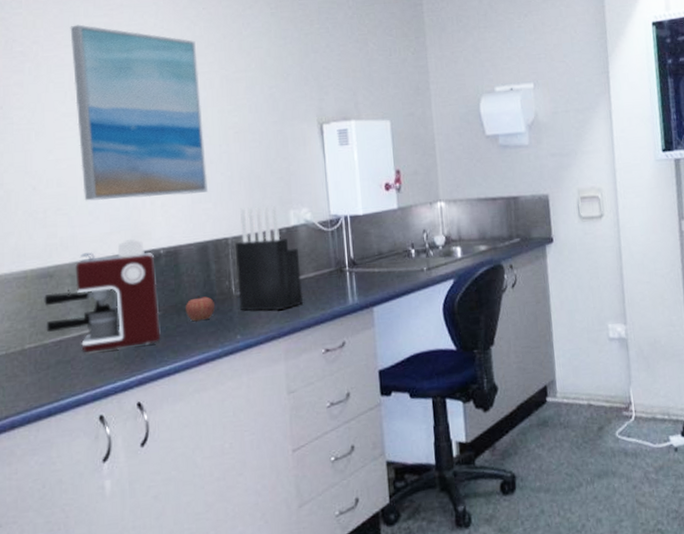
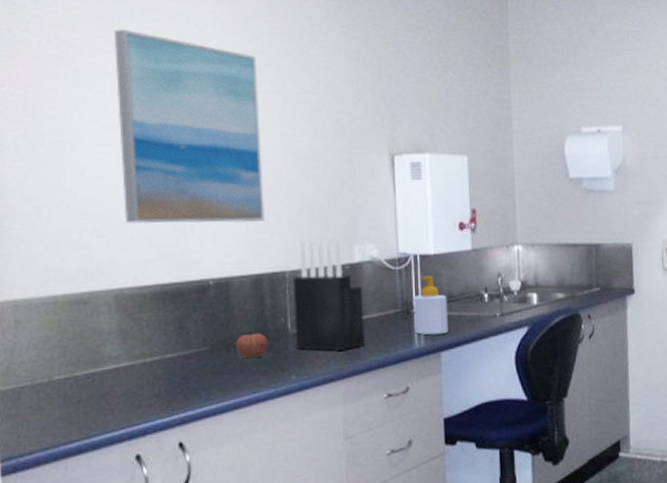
coffee maker: present [44,238,161,353] -> none [76,267,207,388]
soap bottle: none [346,234,379,292] -> present [414,275,448,336]

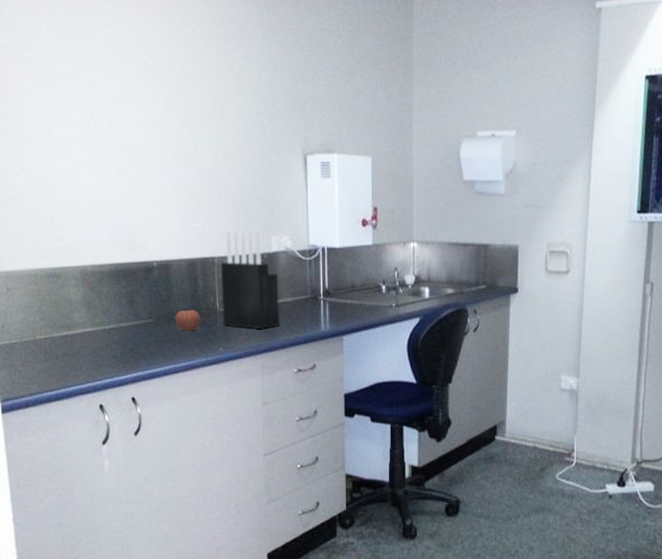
wall art: present [113,29,265,224] -> none [73,34,198,213]
soap bottle: present [414,275,448,336] -> none [321,267,350,320]

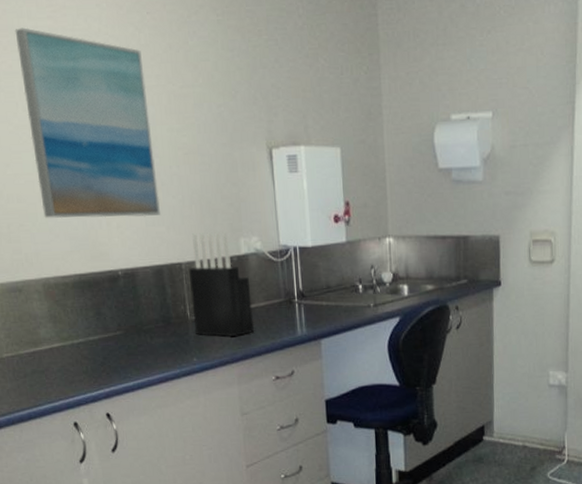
wall art: none [73,34,198,213] -> present [15,27,160,218]
apple: present [174,307,200,331] -> none [144,317,172,342]

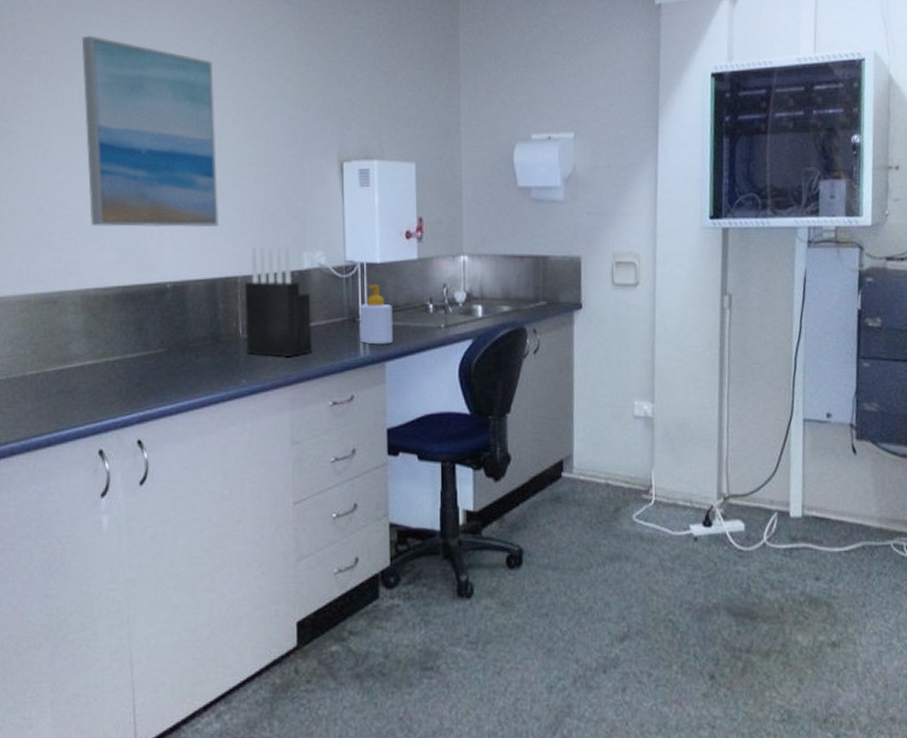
soap bottle: none [295,267,327,324] -> present [360,284,393,345]

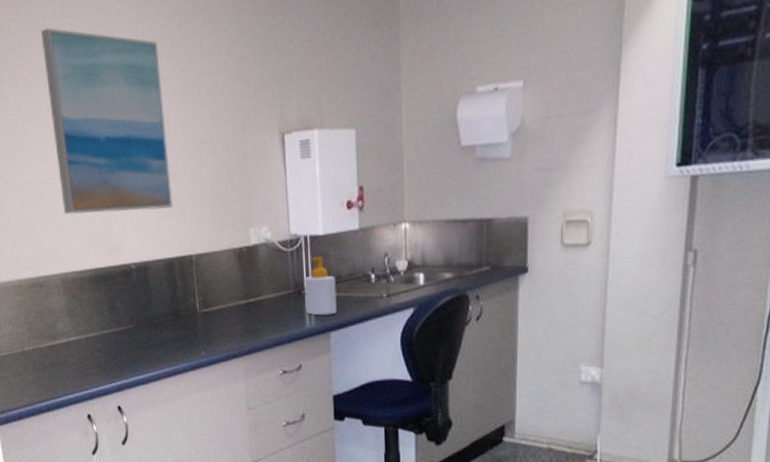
knife block: present [244,245,313,357] -> none [198,222,263,330]

